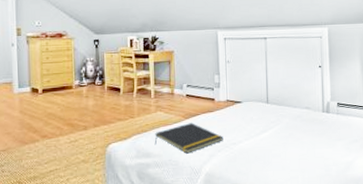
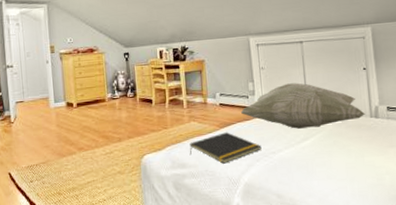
decorative pillow: none [205,77,318,121] -> present [240,83,365,129]

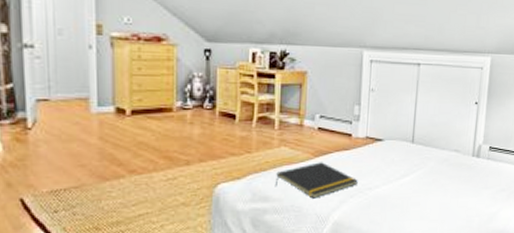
decorative pillow: present [240,83,365,129] -> none [340,111,468,164]

